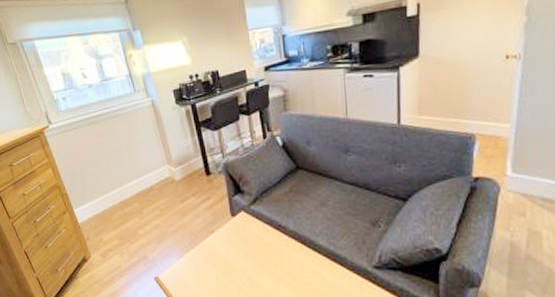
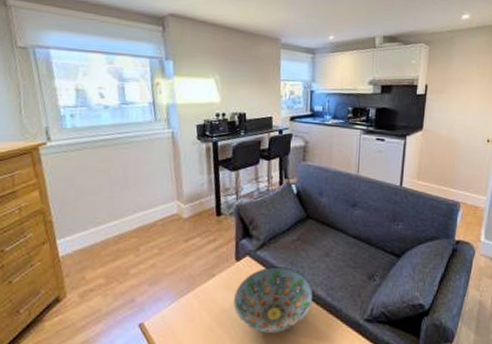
decorative bowl: none [235,219,315,283] -> present [233,266,313,334]

